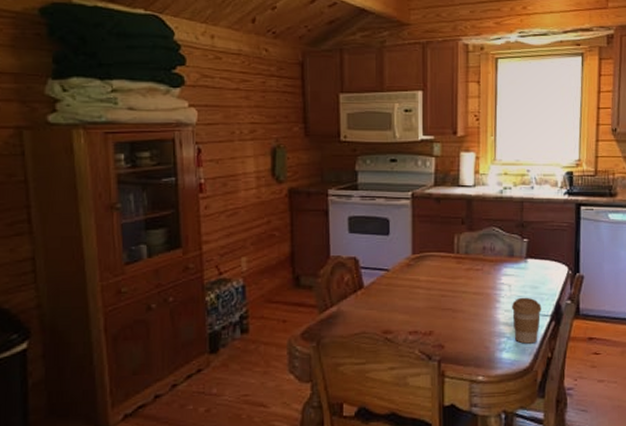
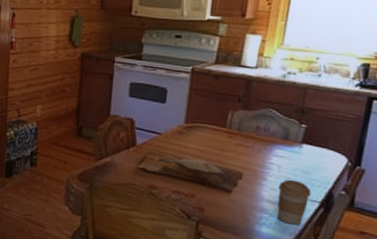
cutting board: none [368,289,477,322] -> present [138,149,243,192]

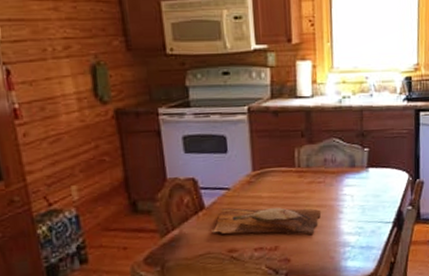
coffee cup: present [277,179,312,225] -> none [354,206,384,251]

